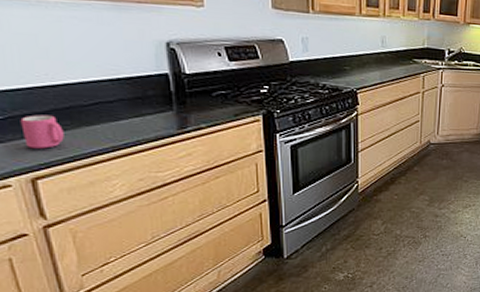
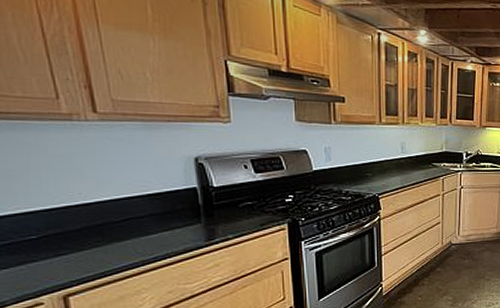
mug: present [20,115,64,149] -> none [53,233,96,266]

